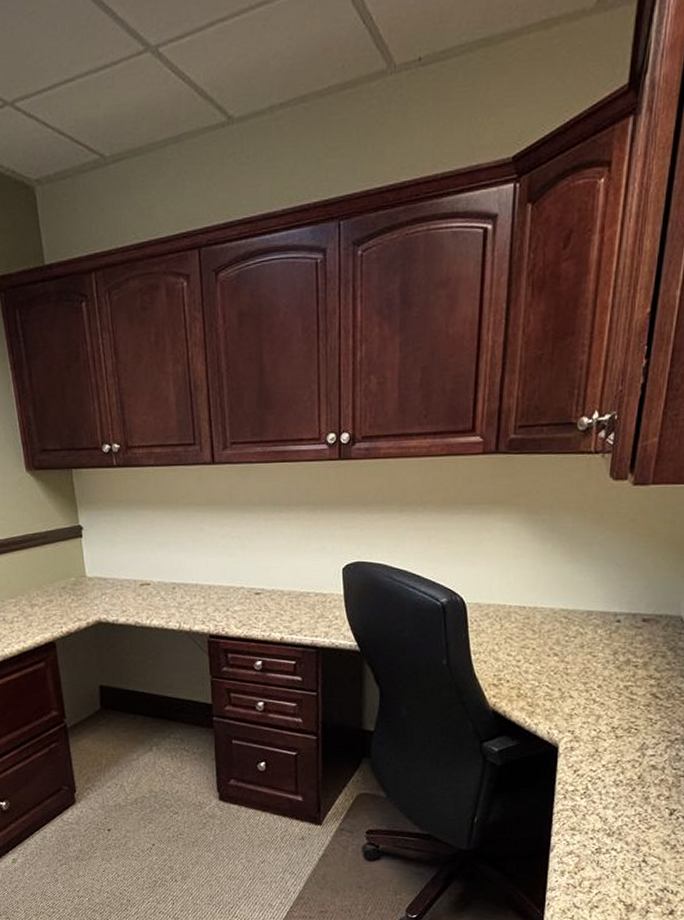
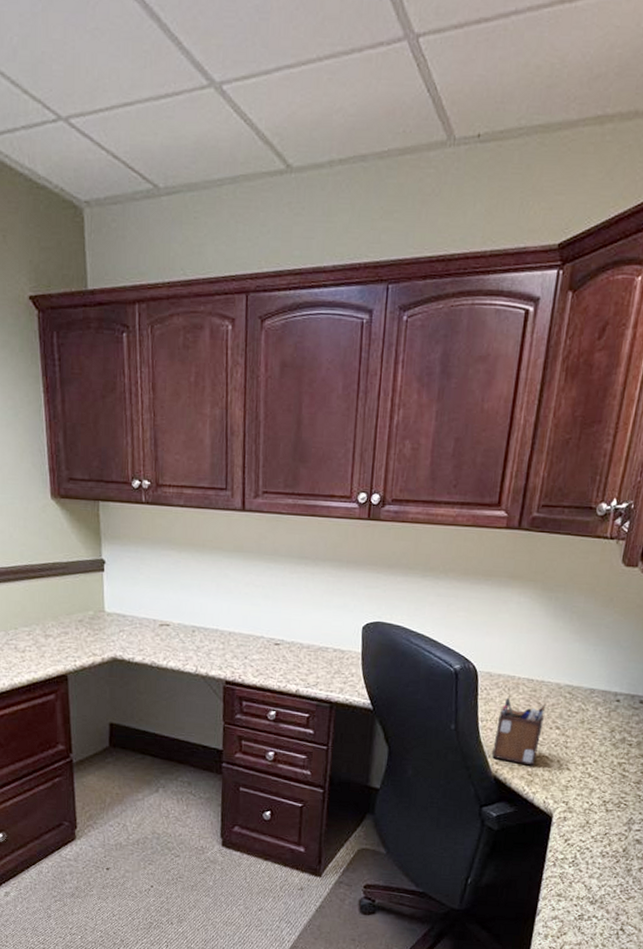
desk organizer: none [489,627,540,696] -> present [492,697,545,766]

